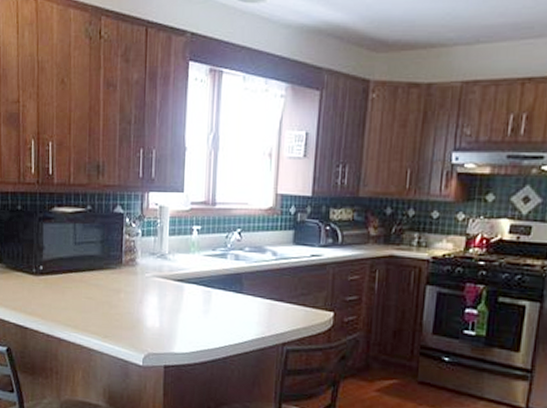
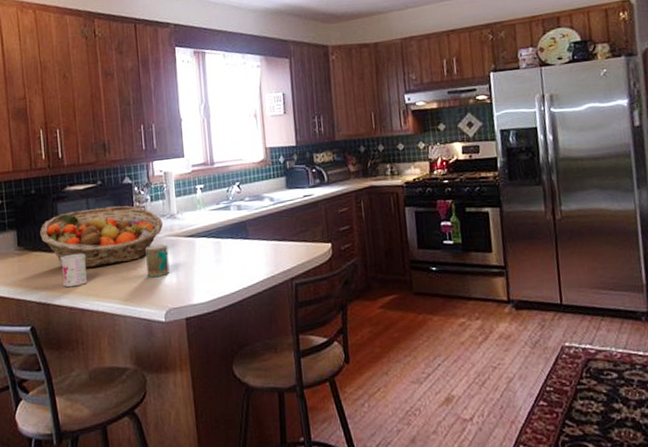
fruit basket: none [23,235,153,298] -> present [40,205,164,268]
mug: none [42,280,67,315] -> present [61,253,87,288]
mug: none [129,284,154,318] -> present [145,244,170,277]

